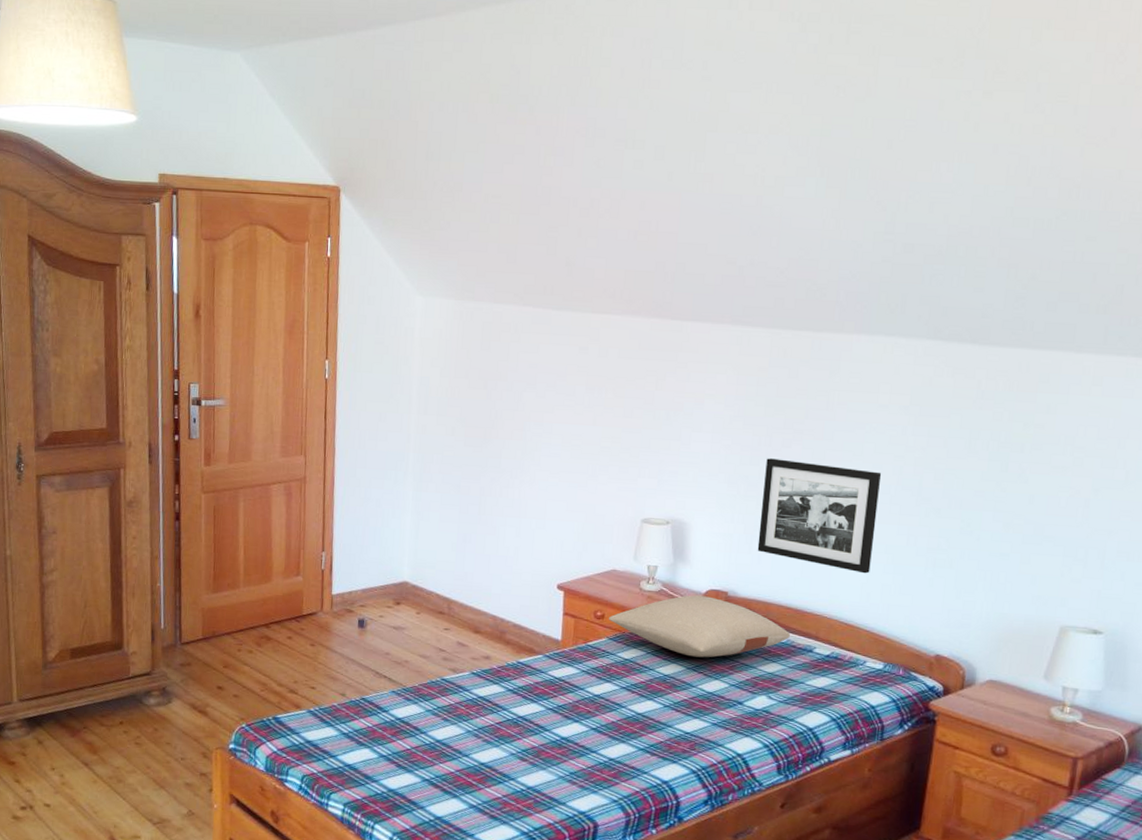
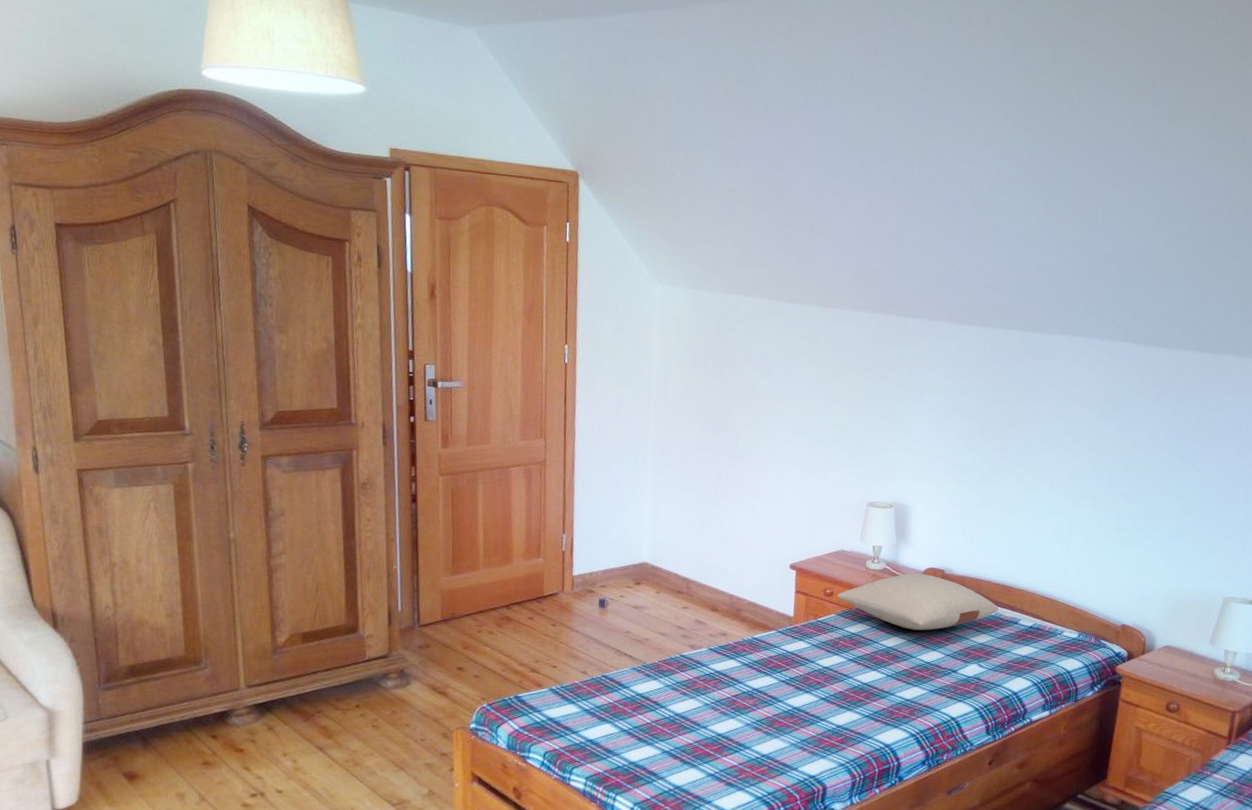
picture frame: present [757,458,882,574] -> none [970,447,1079,553]

